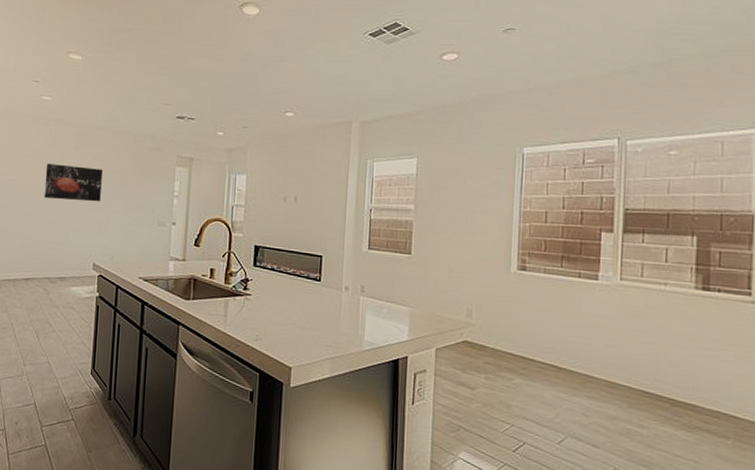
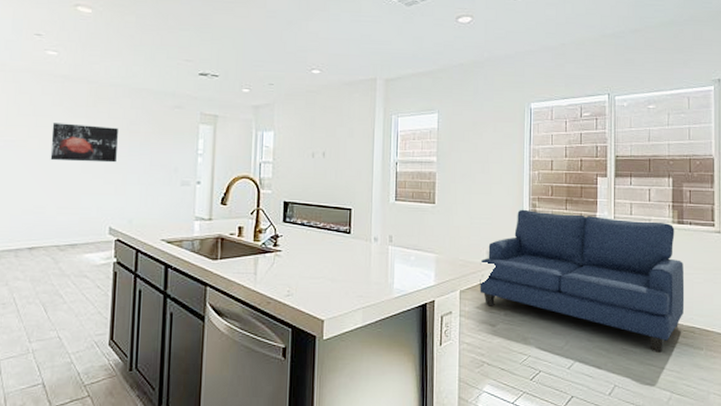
sofa: none [458,264,709,437] -> present [479,209,685,352]

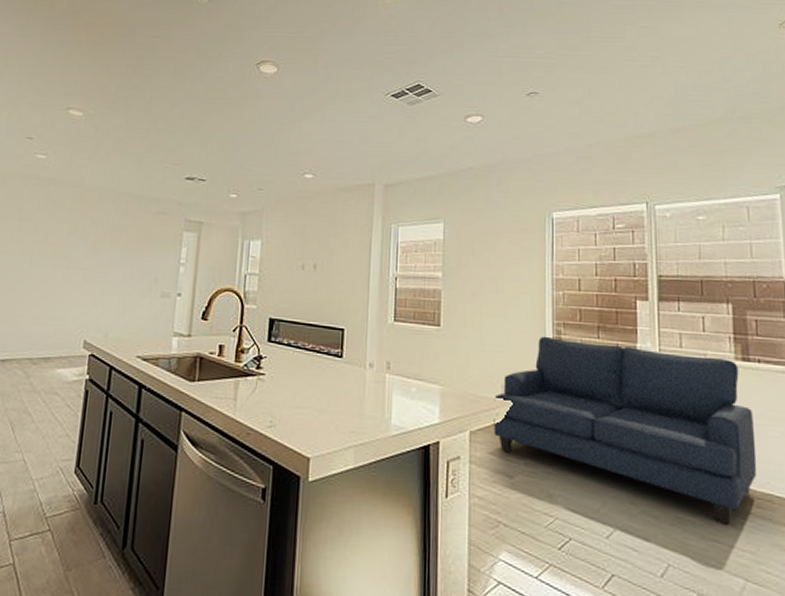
wall art: present [50,123,118,163] -> none [30,228,100,271]

